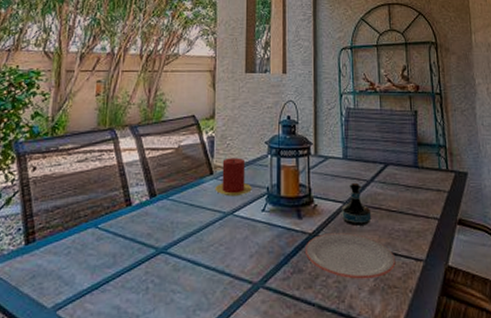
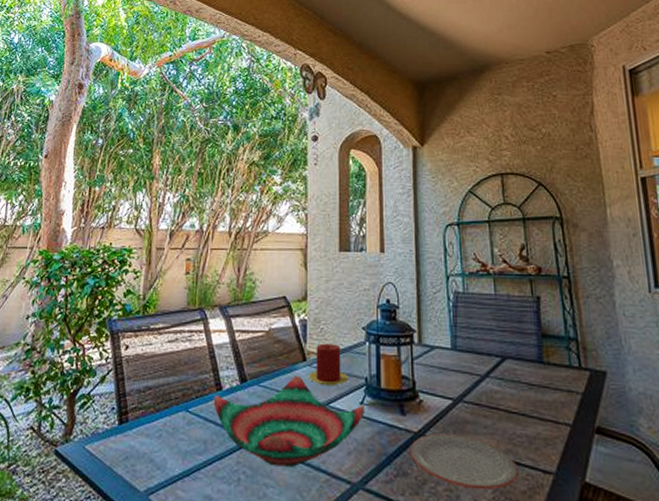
decorative bowl: none [122,188,266,273] -> present [213,375,365,467]
tequila bottle: present [341,182,372,226] -> none [450,377,488,427]

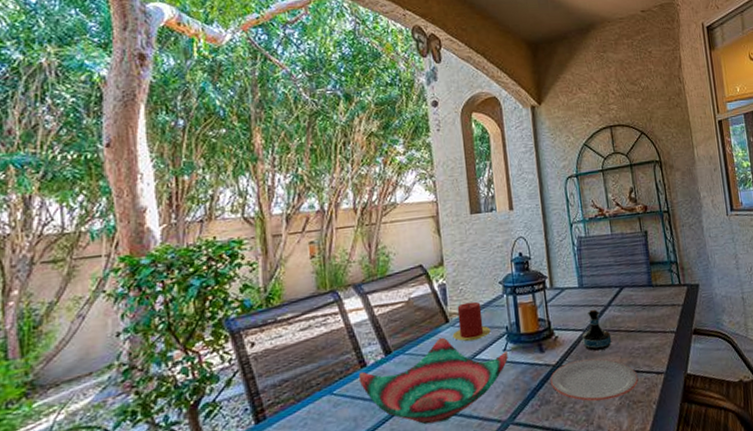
tequila bottle: none [450,377,488,427] -> present [581,309,612,351]

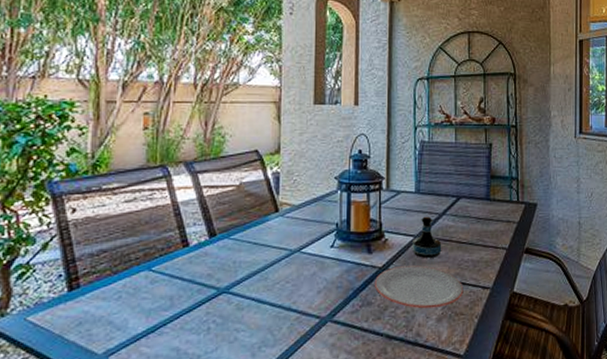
decorative bowl: present [358,337,508,425] -> none [179,226,335,312]
candle: present [452,301,491,342] -> none [280,194,321,234]

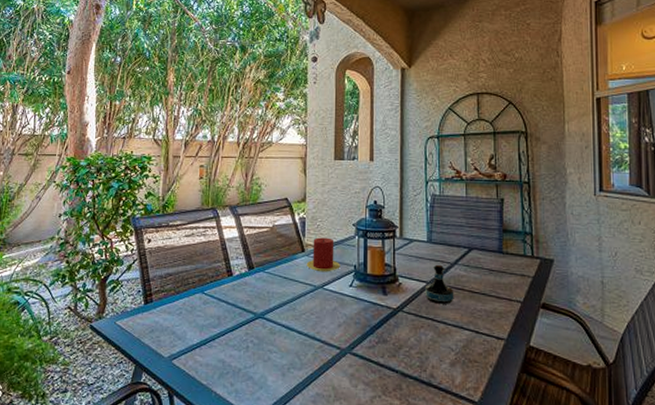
candle: none [280,194,321,234] -> present [306,237,340,272]
plate: present [374,265,464,309] -> none [389,309,477,353]

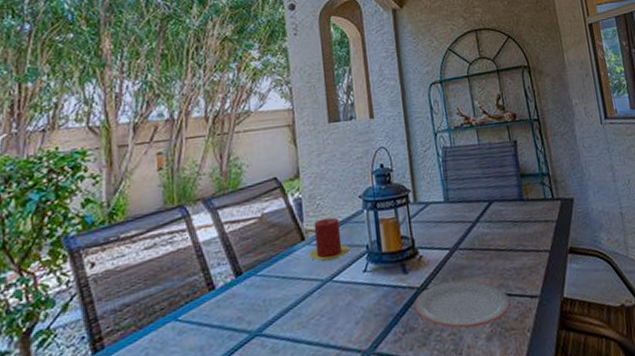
plate: none [389,309,477,353] -> present [414,280,511,328]
tequila bottle: present [424,264,454,304] -> none [448,225,481,272]

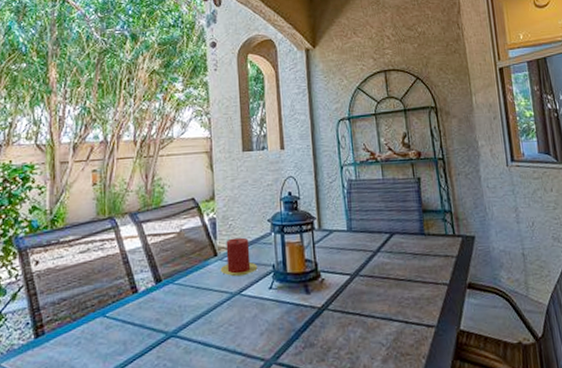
plate: present [414,280,511,328] -> none [314,304,407,349]

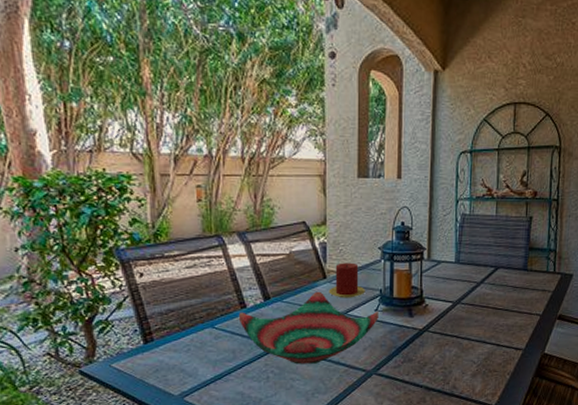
decorative bowl: none [129,270,274,356] -> present [238,291,379,365]

